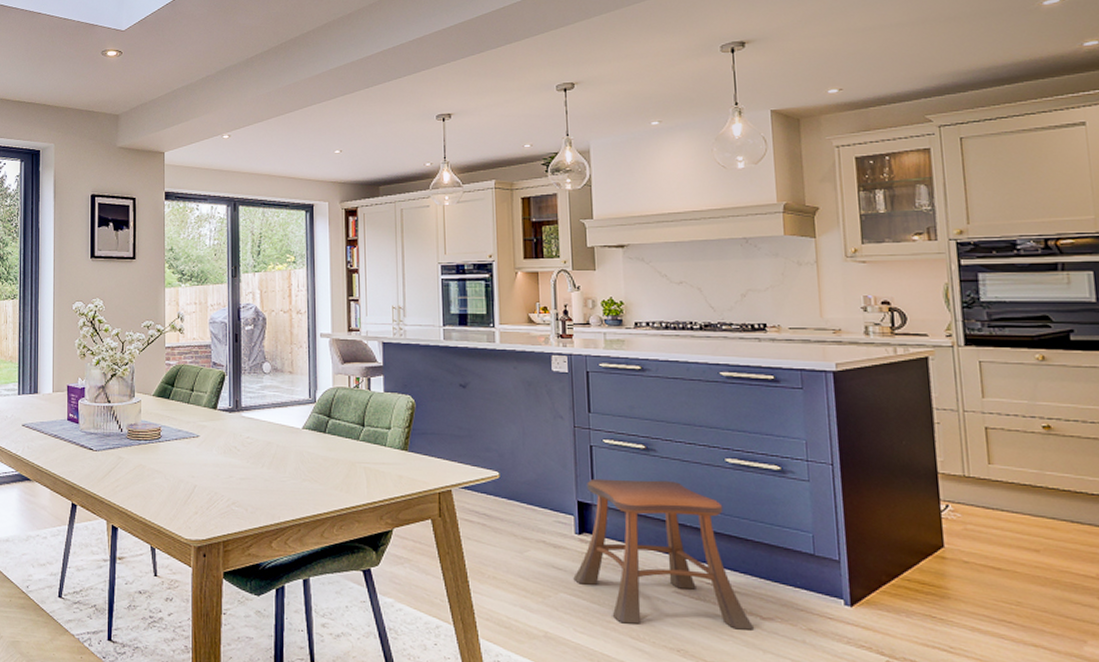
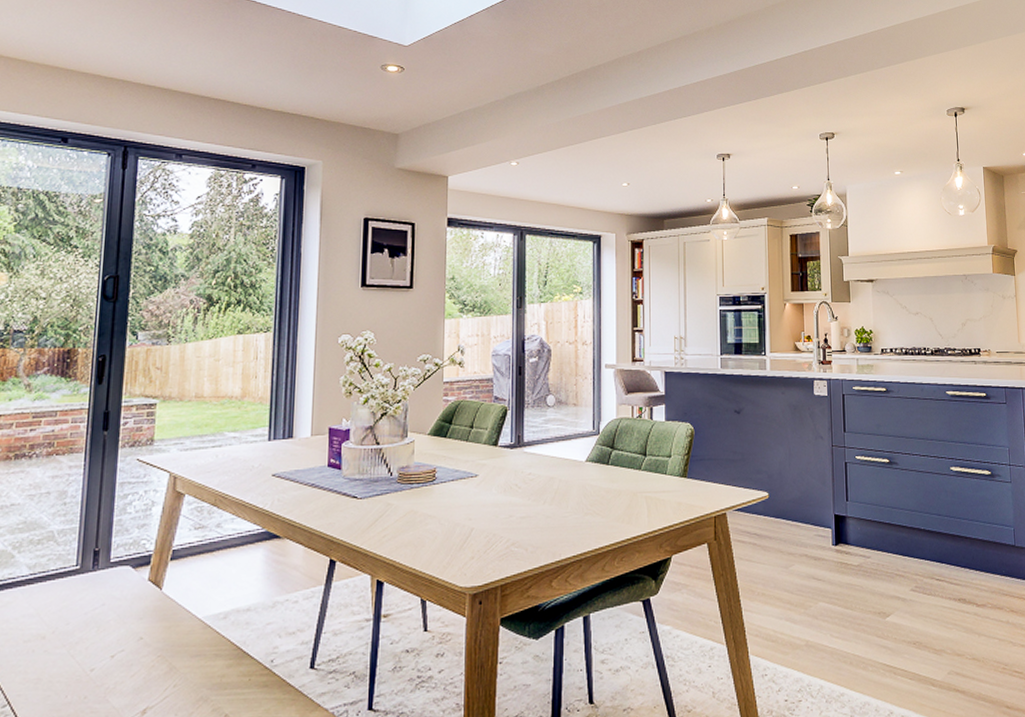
stool: present [573,478,755,630] -> none [830,490,972,624]

